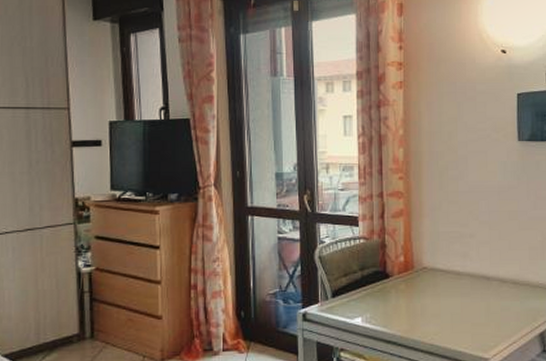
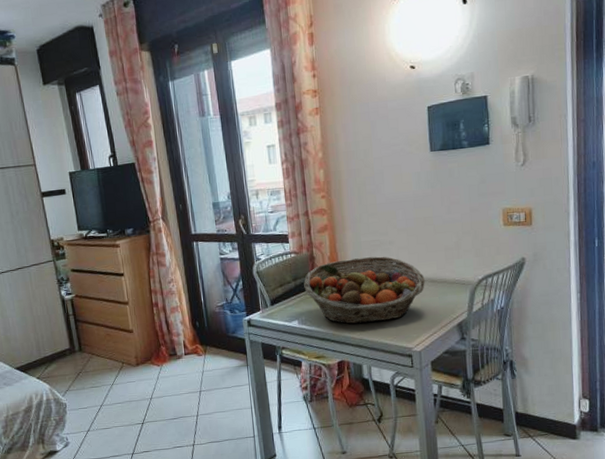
fruit basket: none [372,249,506,327] -> present [304,256,425,324]

